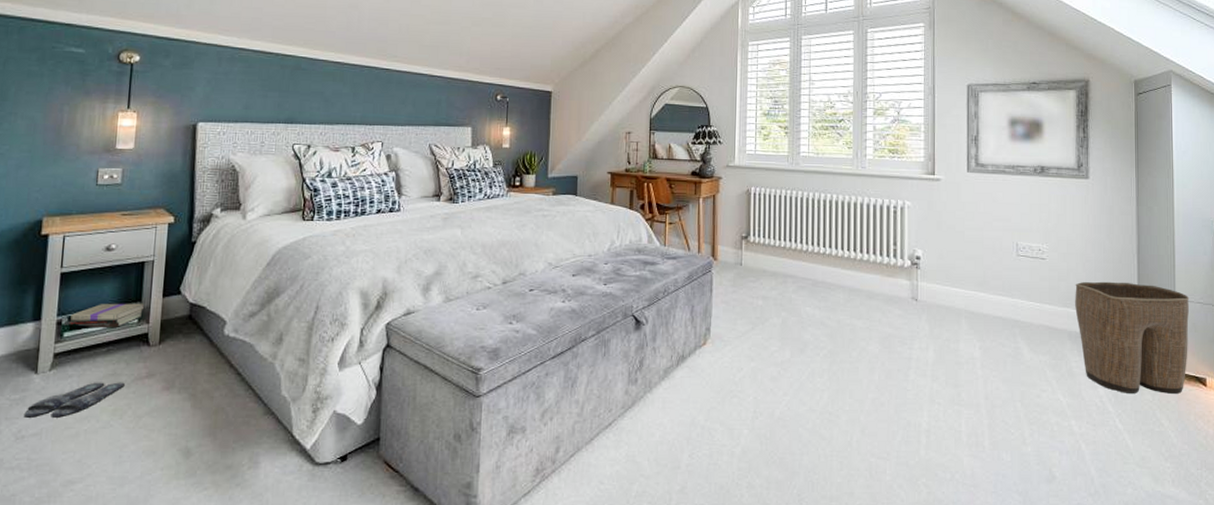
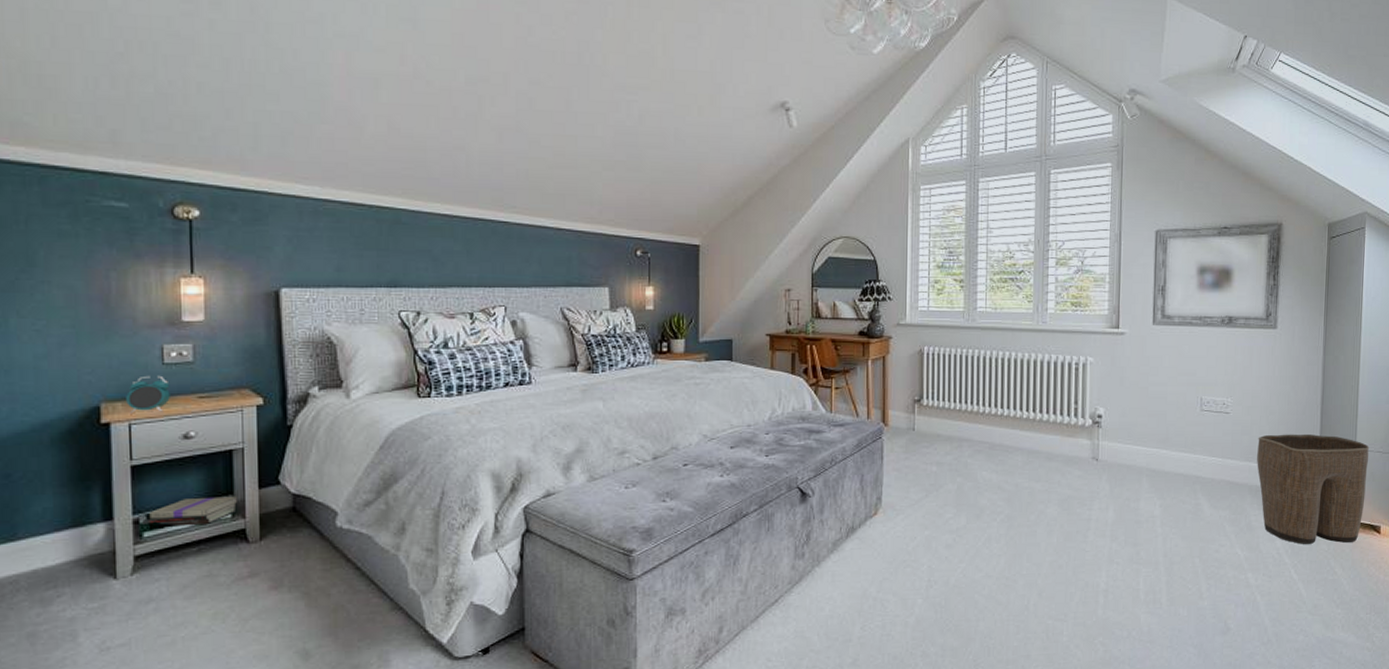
slippers: present [25,382,125,418] -> none [107,583,224,627]
alarm clock: none [64,194,100,228] -> present [126,375,170,414]

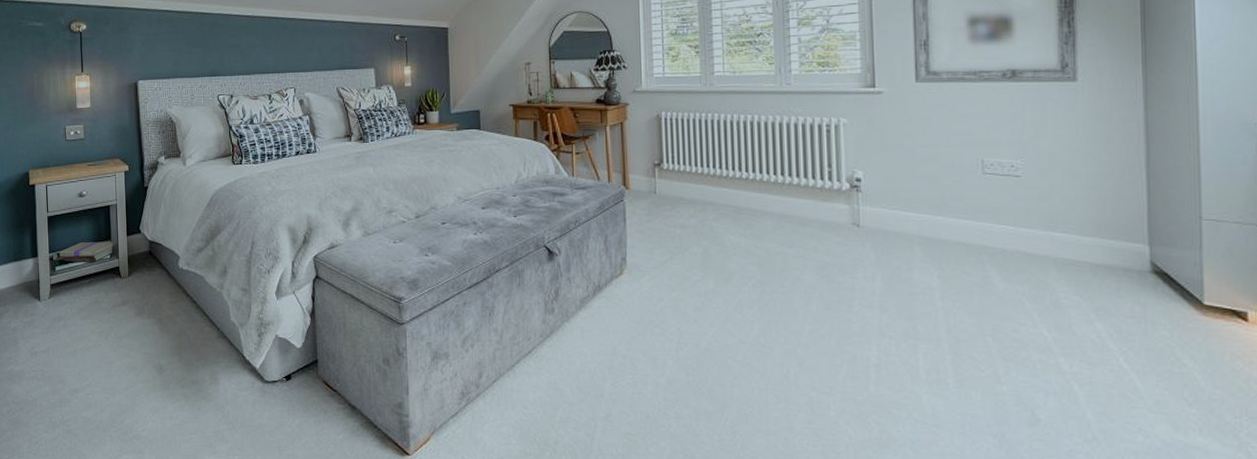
alarm clock: present [126,375,170,414] -> none [44,149,71,178]
laundry basket: present [1257,433,1370,544] -> none [1061,200,1222,329]

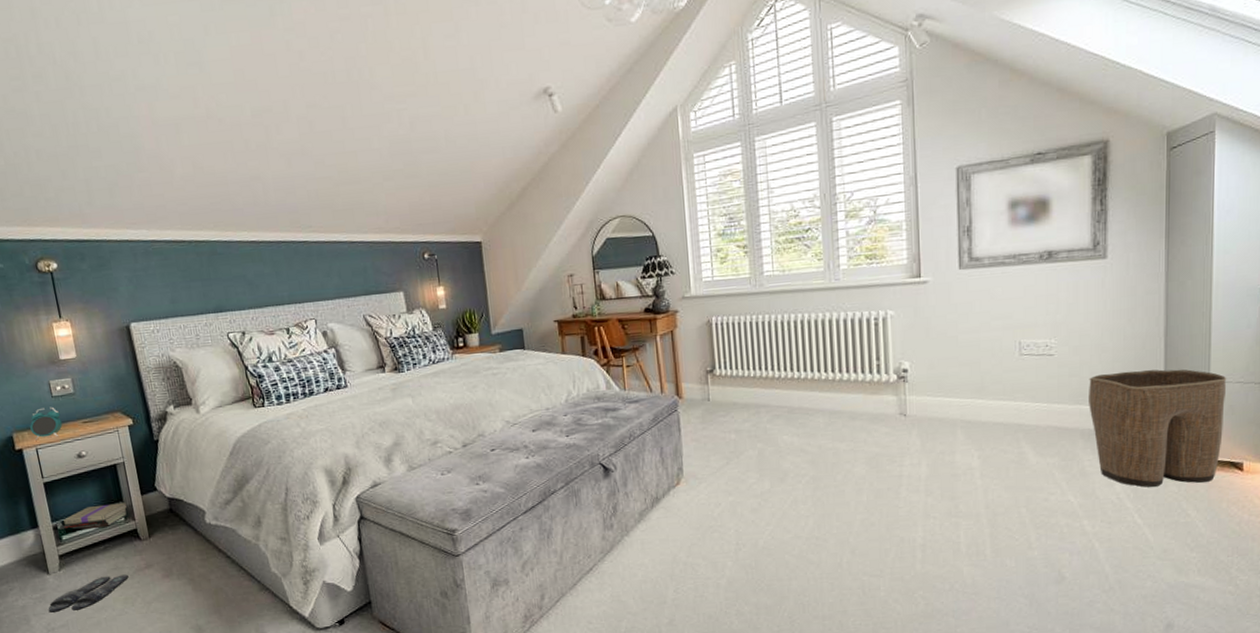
slippers: none [35,308,106,338] -> present [49,574,129,613]
alarm clock: none [44,149,71,178] -> present [30,407,63,441]
laundry basket: none [1061,200,1222,329] -> present [1089,369,1227,487]

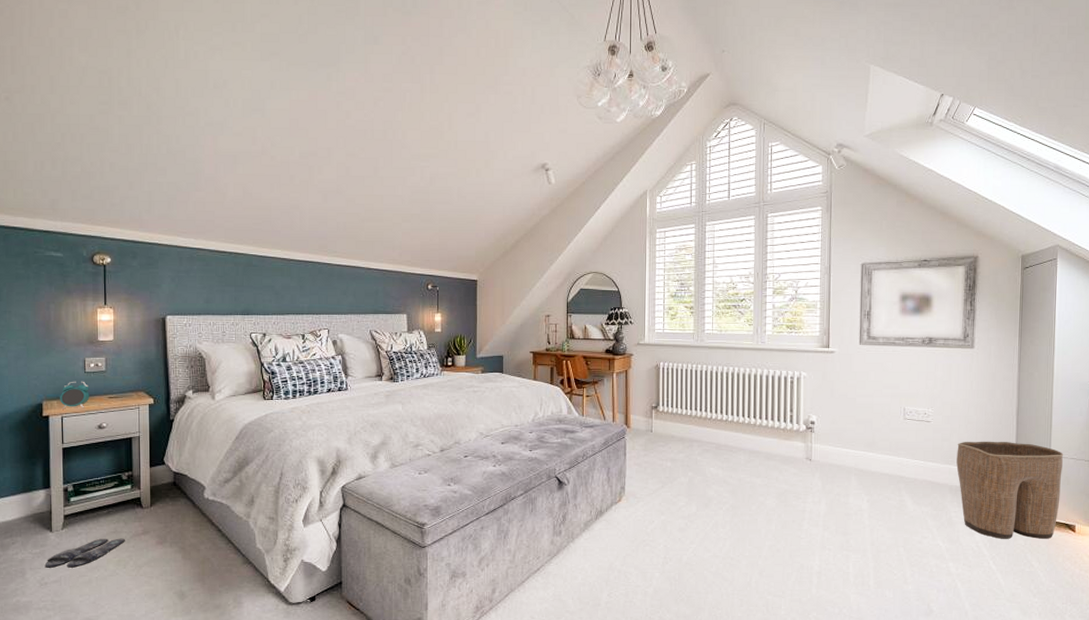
books: present [60,502,127,531] -> none [70,472,135,494]

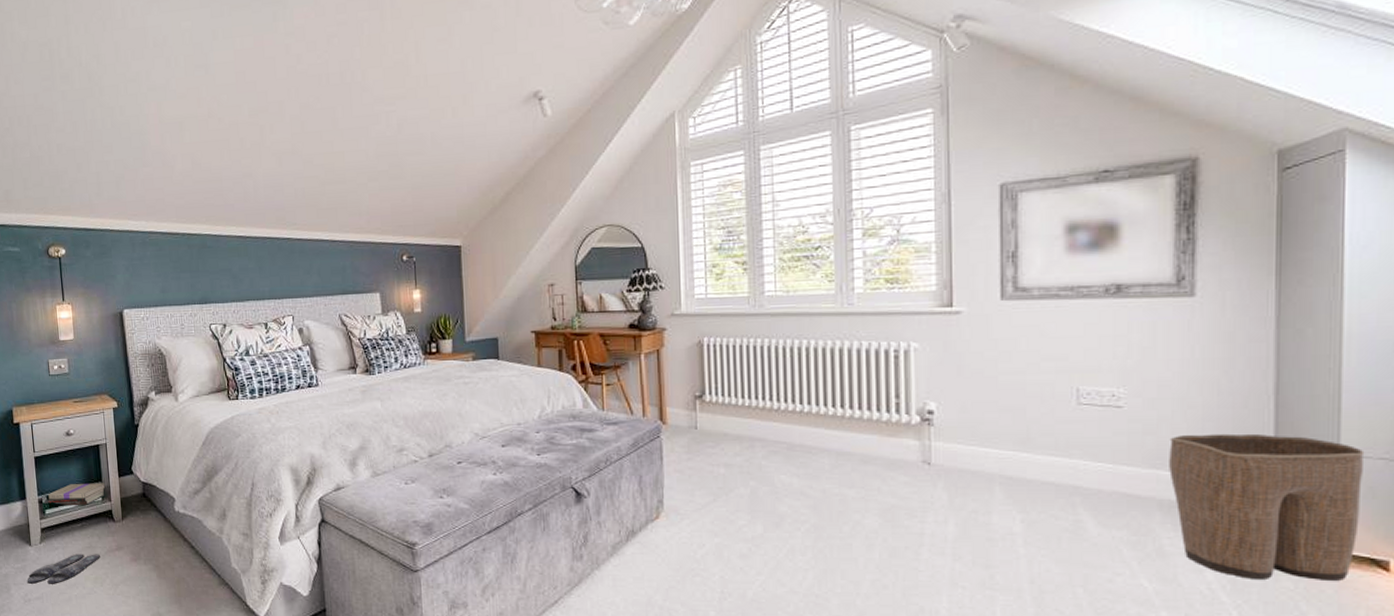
alarm clock: present [60,381,90,409] -> none [28,384,56,416]
books: none [70,472,135,494] -> present [44,483,105,506]

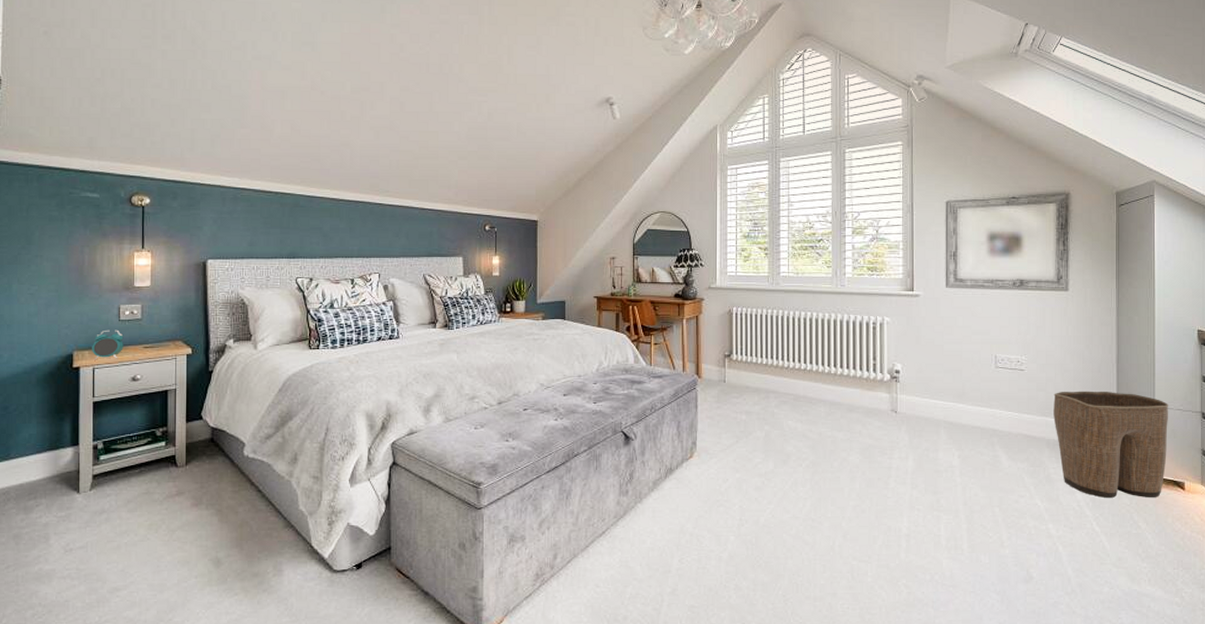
alarm clock: none [28,384,56,416] -> present [92,329,124,360]
slippers: present [28,553,100,584] -> none [71,500,158,533]
books: present [44,483,105,506] -> none [100,428,170,452]

